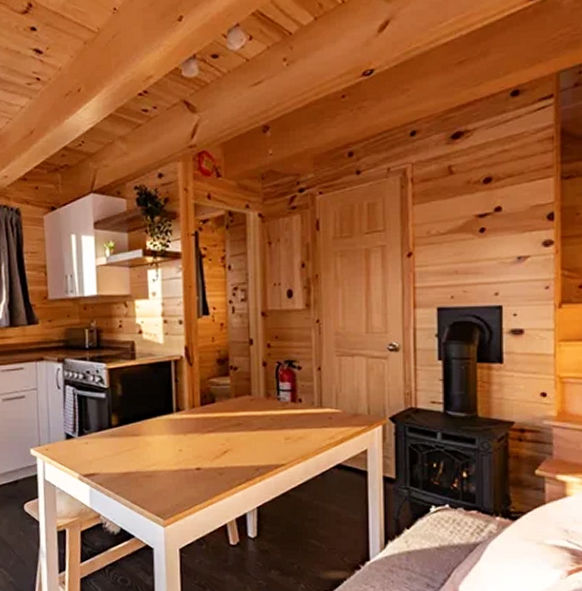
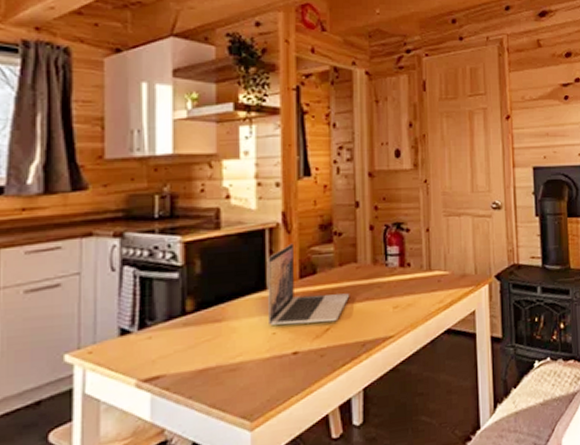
laptop: none [174,374,245,446] -> present [268,243,350,325]

